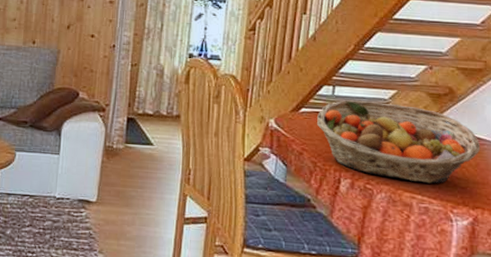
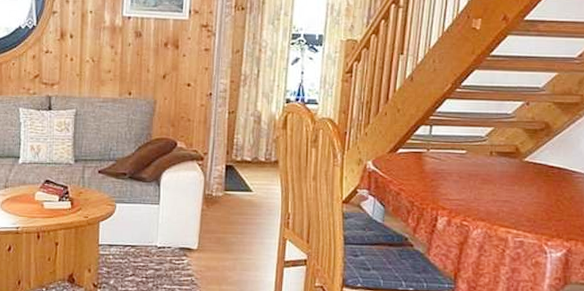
fruit basket: present [317,100,481,184] -> none [414,139,576,218]

